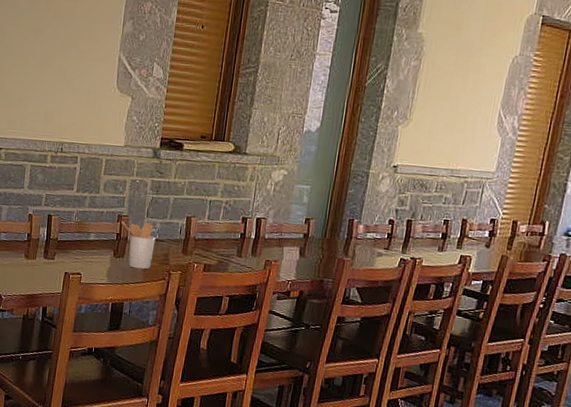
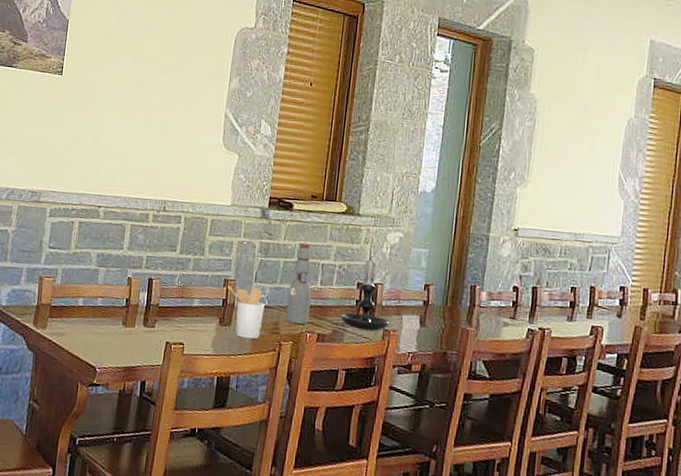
bottle: none [174,181,200,256] -> present [285,243,312,325]
candle holder: none [224,192,272,261] -> present [339,255,391,331]

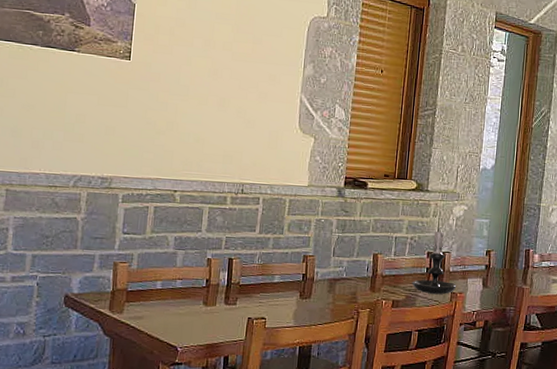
utensil holder: present [228,285,265,340] -> none [307,261,343,309]
bottle: present [285,243,312,325] -> none [362,219,386,293]

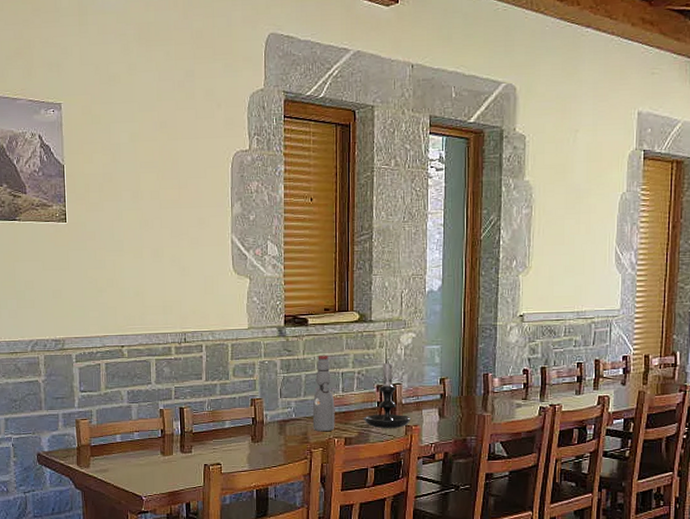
bottle: none [362,219,386,293] -> present [312,356,335,432]

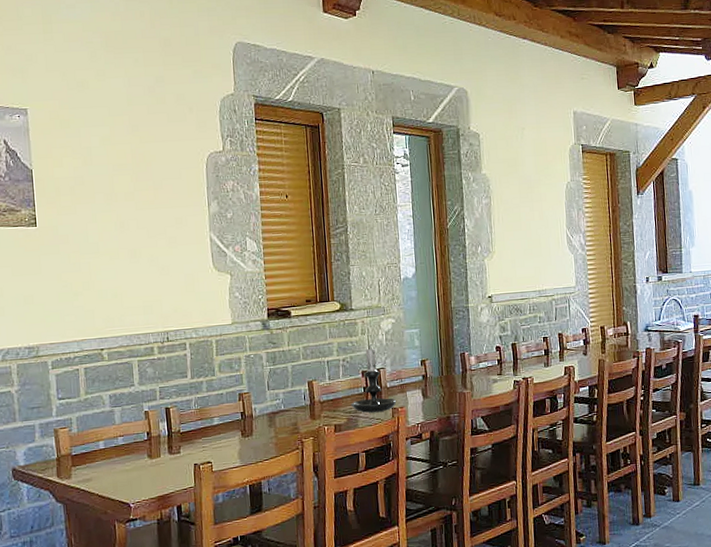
bottle: present [312,356,335,432] -> none [300,346,324,421]

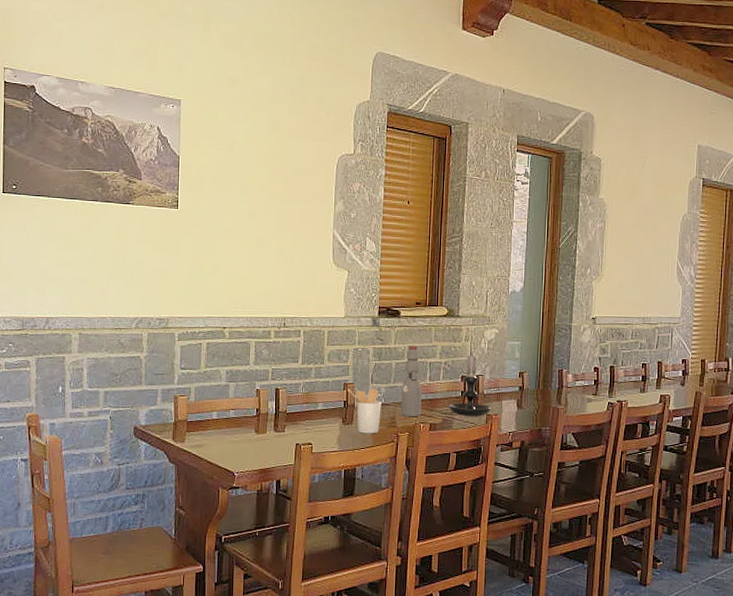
utensil holder: none [243,395,282,444] -> present [347,388,382,434]
bottle: none [300,346,324,421] -> present [400,346,422,417]

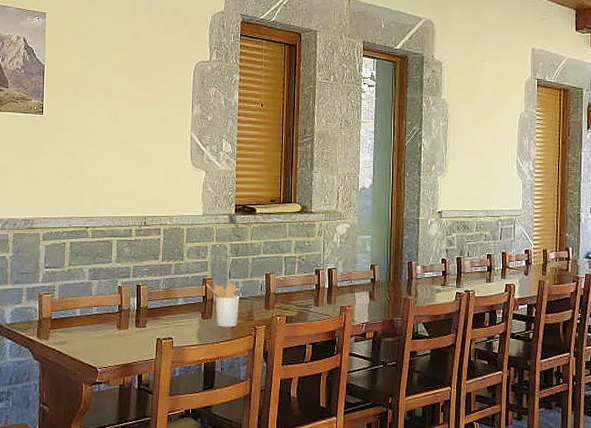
bottle: present [400,346,422,417] -> none [257,242,278,311]
candle holder: present [447,351,492,417] -> none [302,246,345,309]

